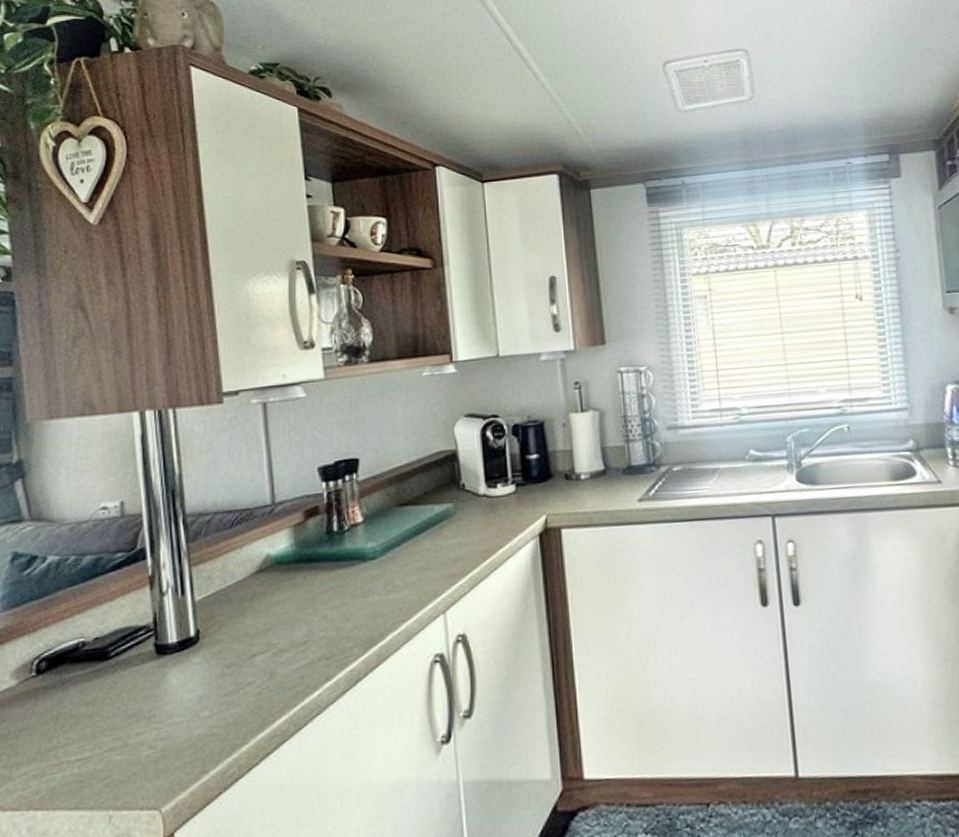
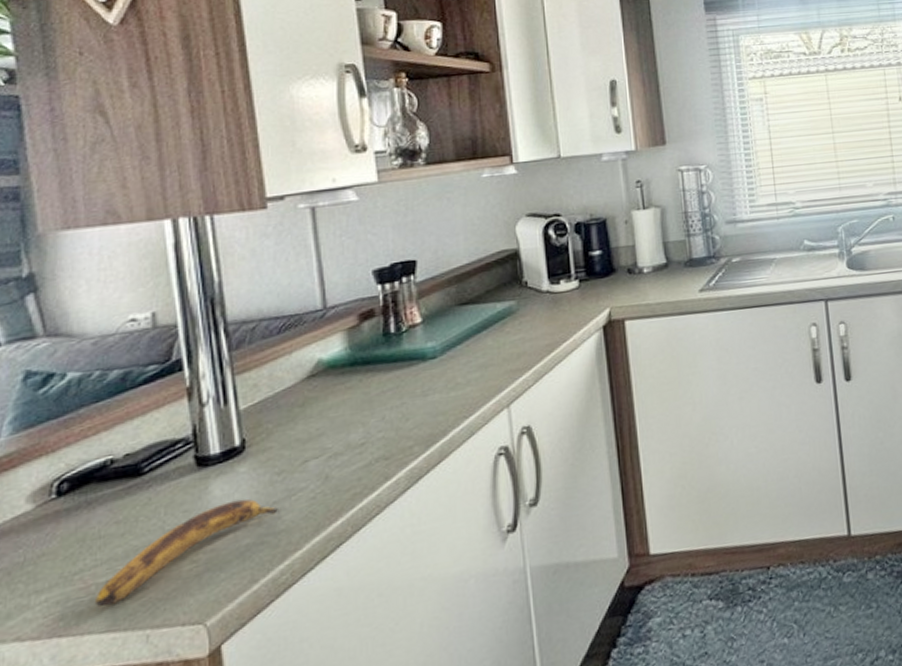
banana: none [67,689,227,785] -> present [96,499,278,608]

